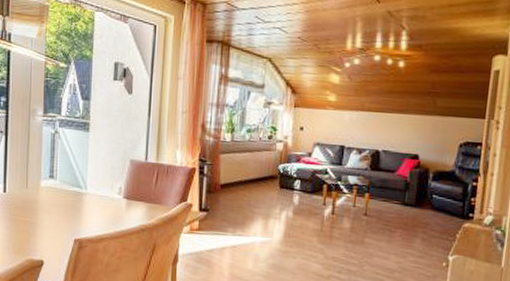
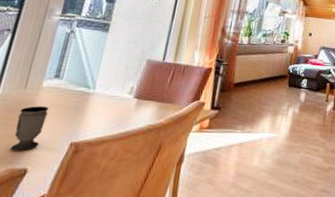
cup: none [26,204,50,245] -> present [10,106,49,150]

